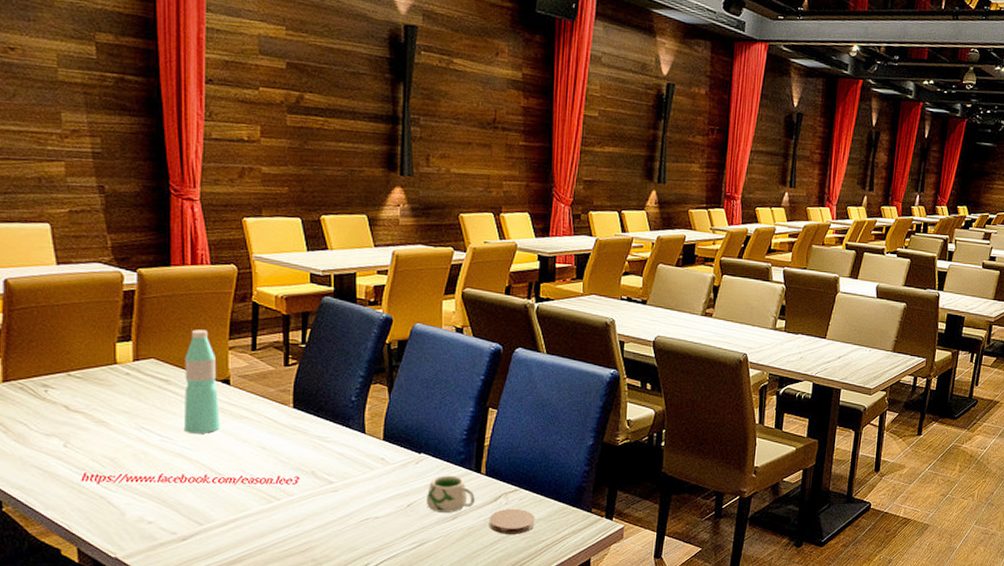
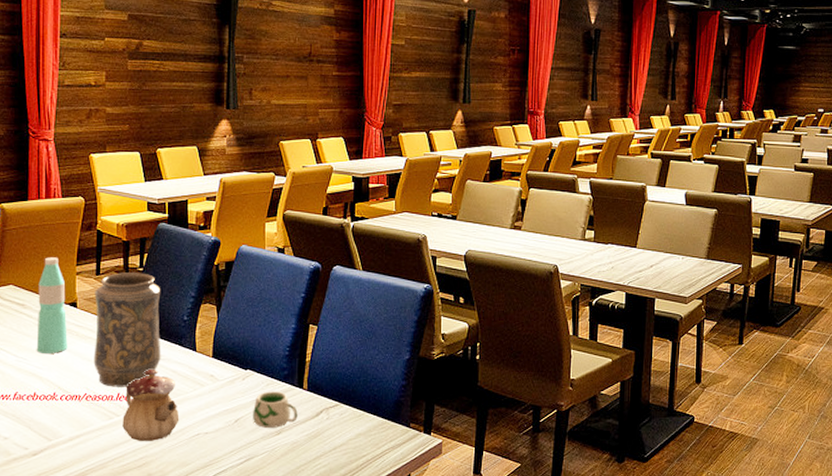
decorative vase: none [250,348,327,470] -> present [93,272,161,387]
teapot: none [283,451,347,526] -> present [122,368,180,441]
coaster: present [489,508,535,534] -> none [311,423,356,449]

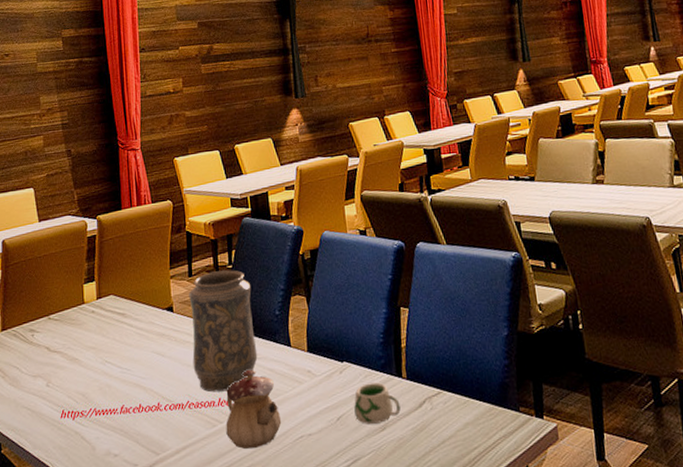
water bottle: present [36,257,68,354] -> none [136,263,168,363]

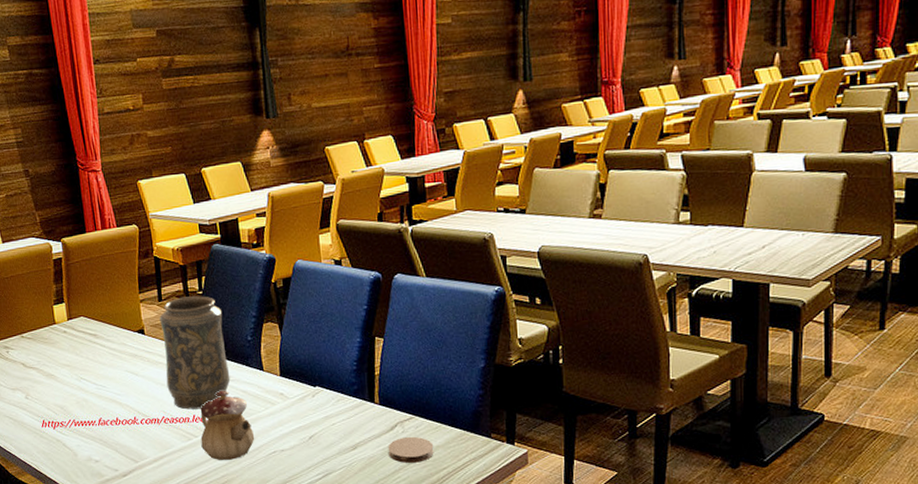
mug: present [354,382,401,424] -> none [326,406,372,443]
coaster: none [417,413,464,444] -> present [387,436,434,463]

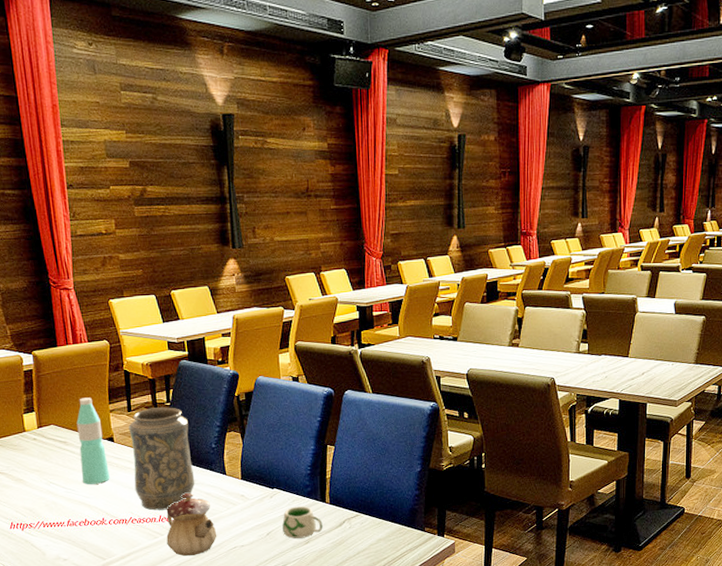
water bottle: none [106,287,141,381] -> present [76,397,110,484]
mug: none [326,406,372,443] -> present [282,506,323,539]
coaster: present [387,436,434,463] -> none [336,531,377,554]

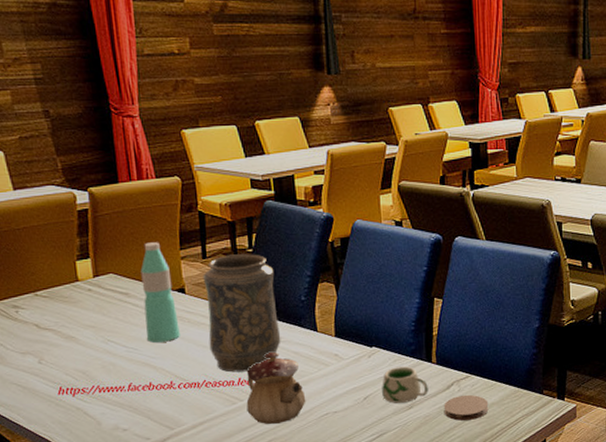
coaster: none [336,531,377,554] -> present [443,394,489,421]

